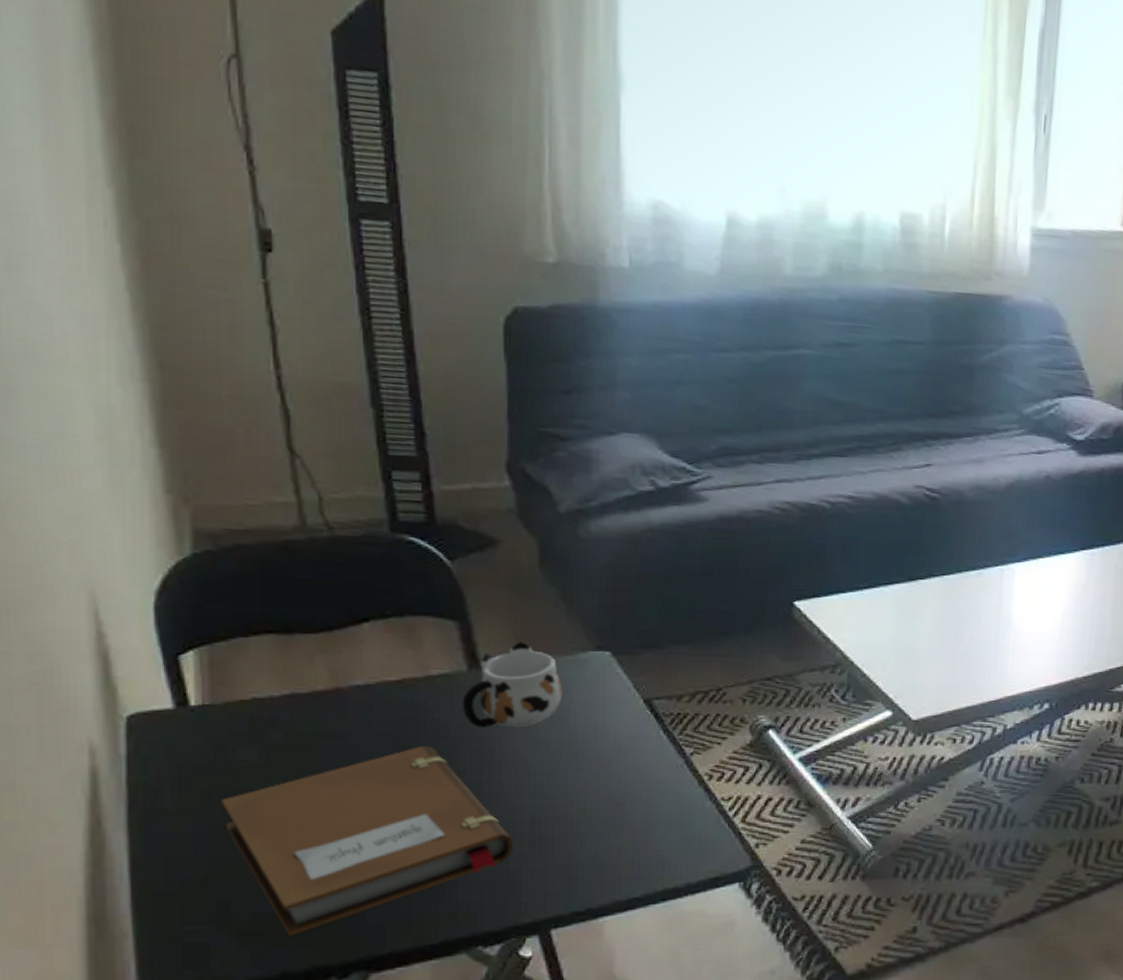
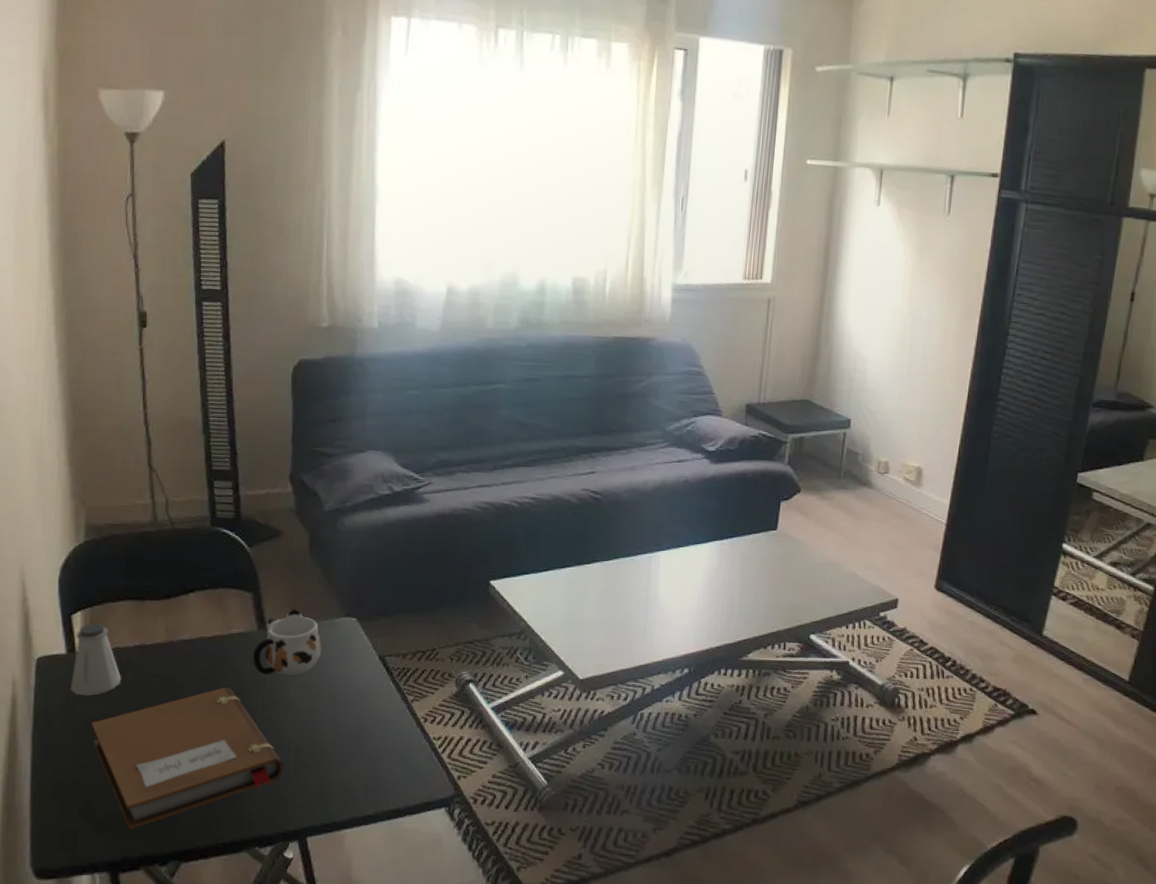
saltshaker: none [183,666,264,765] -> present [70,623,122,696]

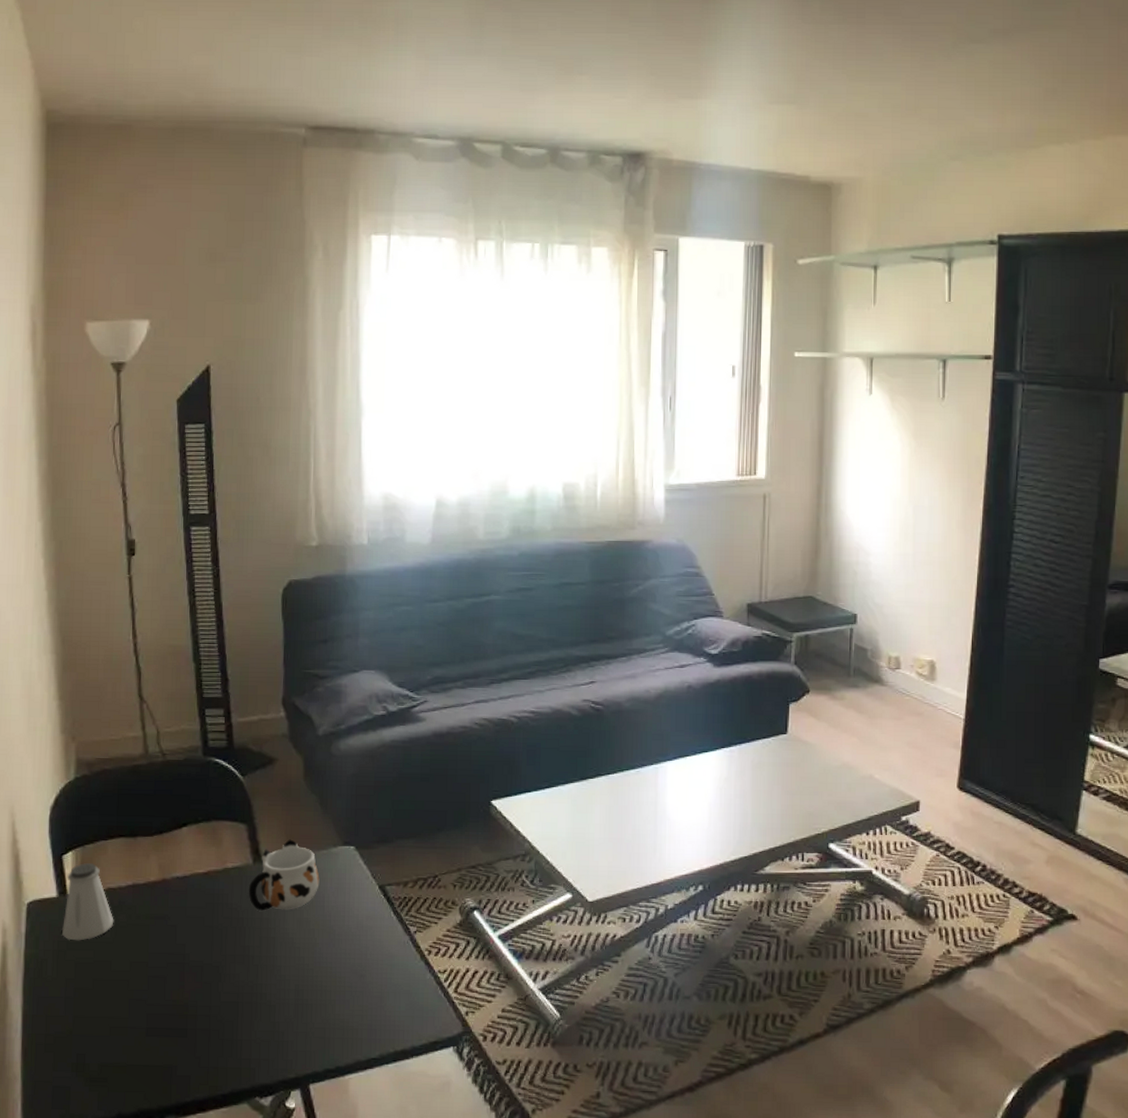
notebook: present [91,687,283,830] -> none [84,925,283,1083]

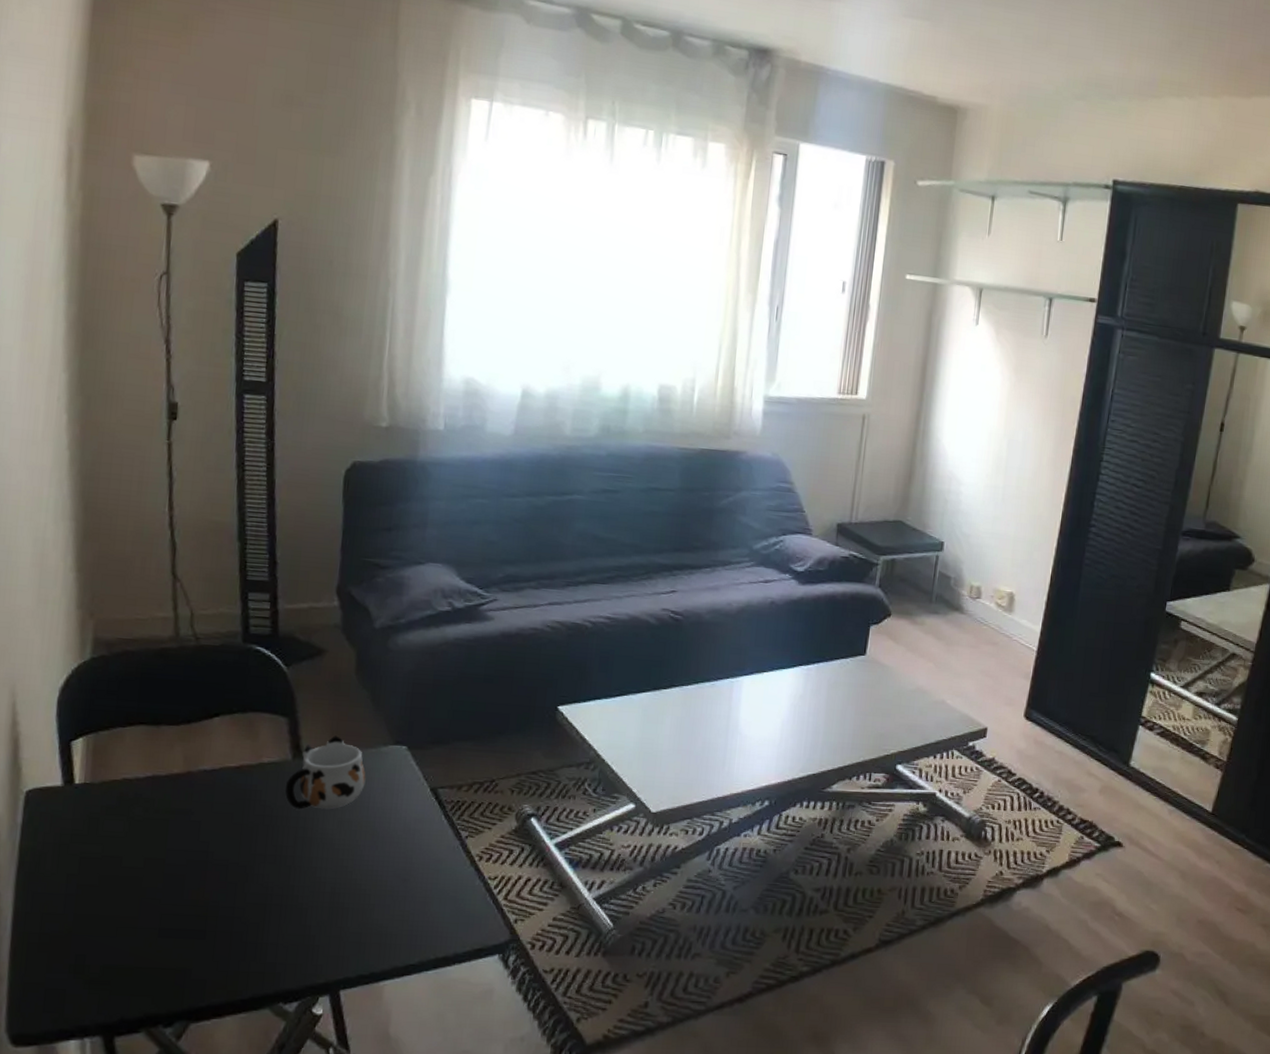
saltshaker: present [61,863,114,941] -> none [65,751,128,834]

